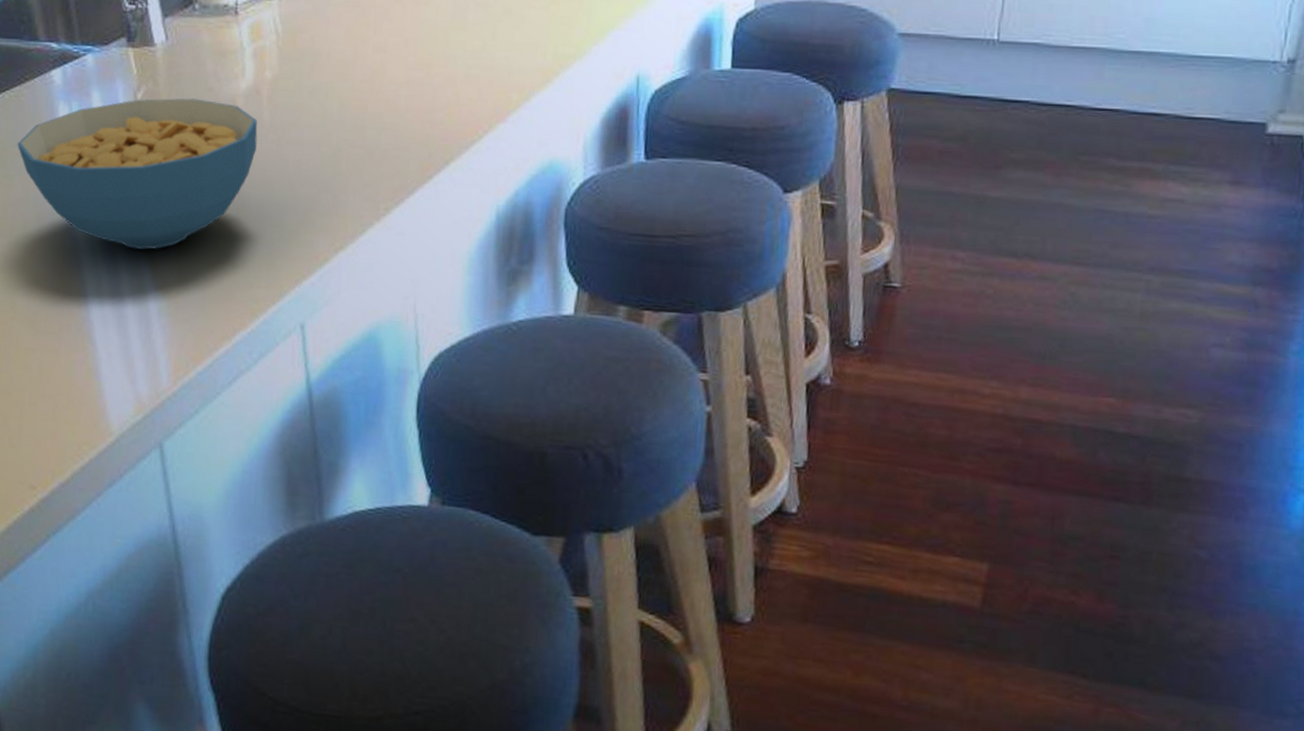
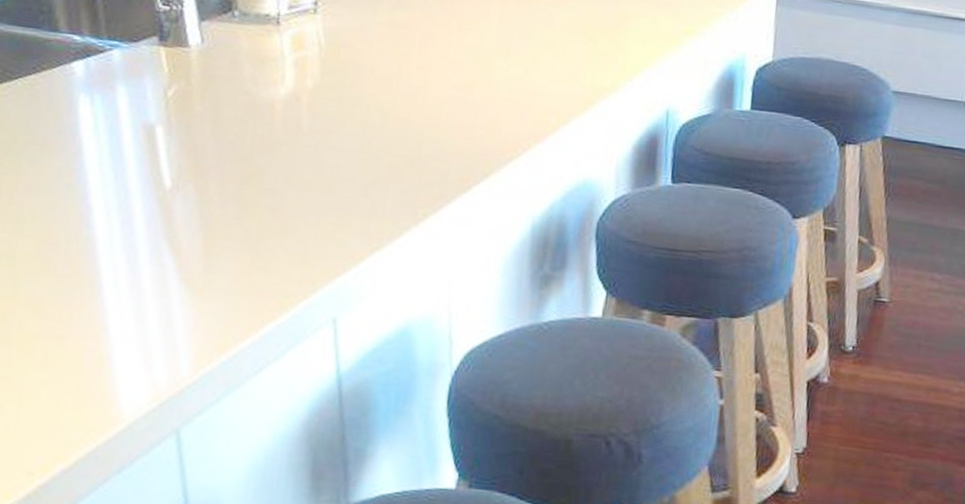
cereal bowl: present [17,98,258,250] -> none [29,96,296,242]

